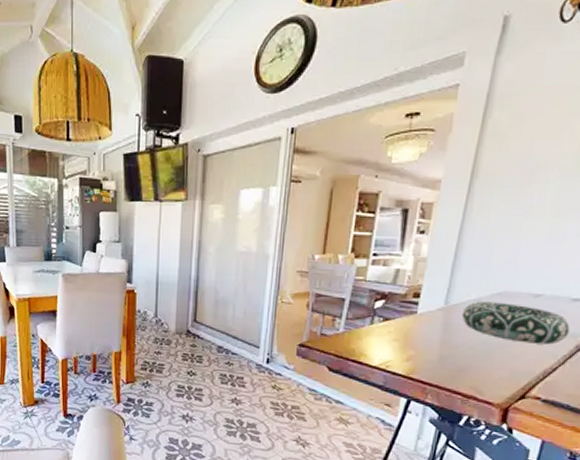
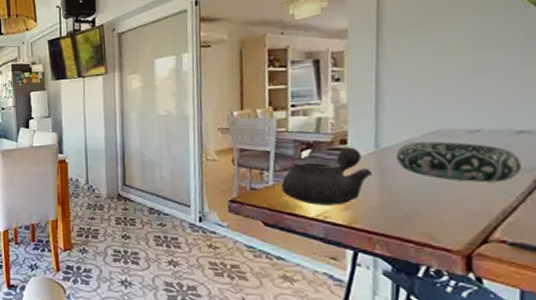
teapot: none [350,301,438,356] -> present [281,147,373,205]

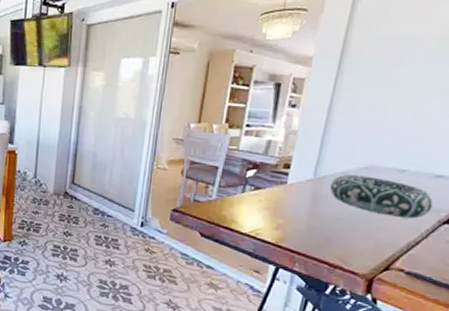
teapot: present [281,147,373,205] -> none [222,171,307,225]

